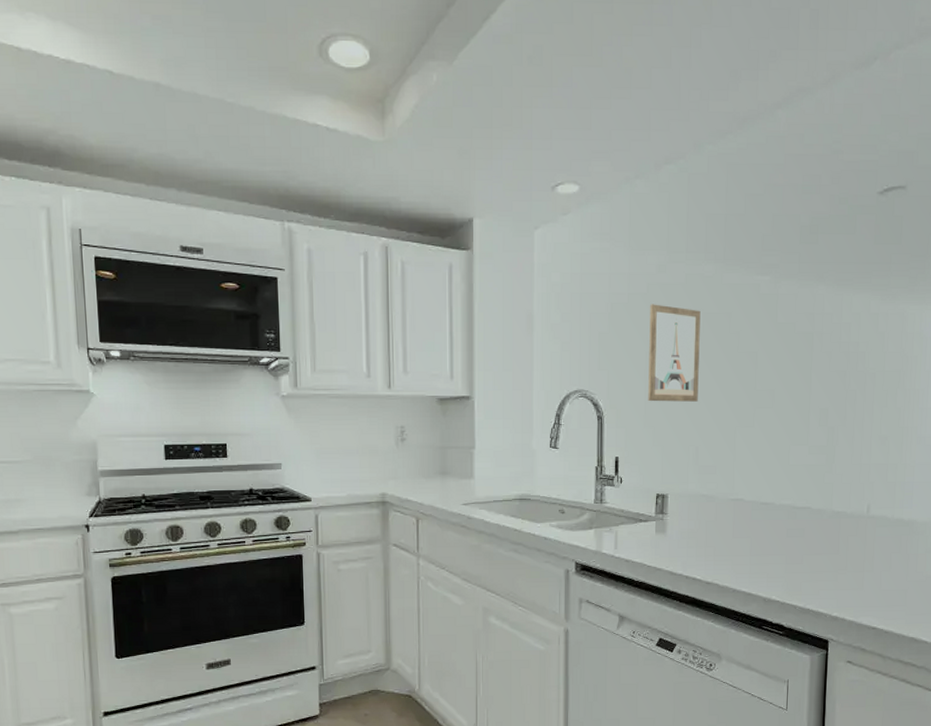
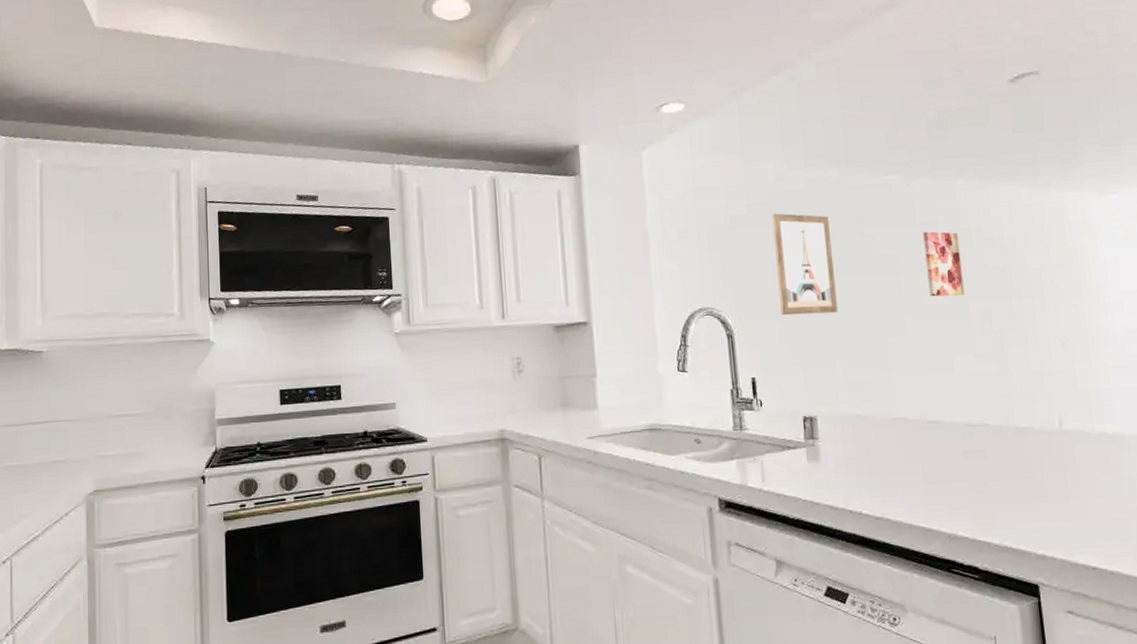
wall art: none [779,332,811,393] -> present [923,231,965,297]

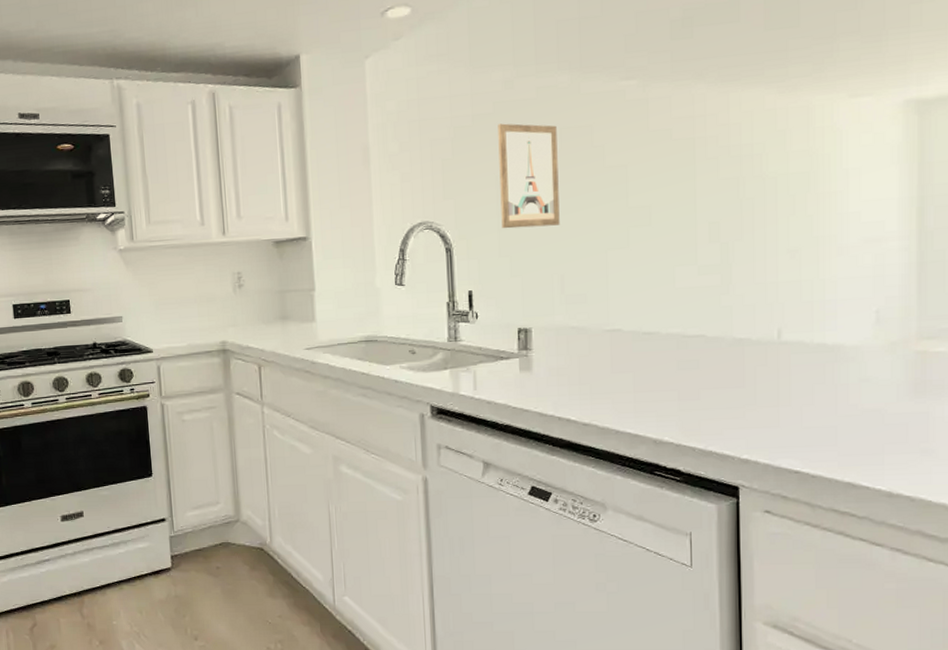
wall art: present [923,231,965,297] -> none [655,140,694,208]

